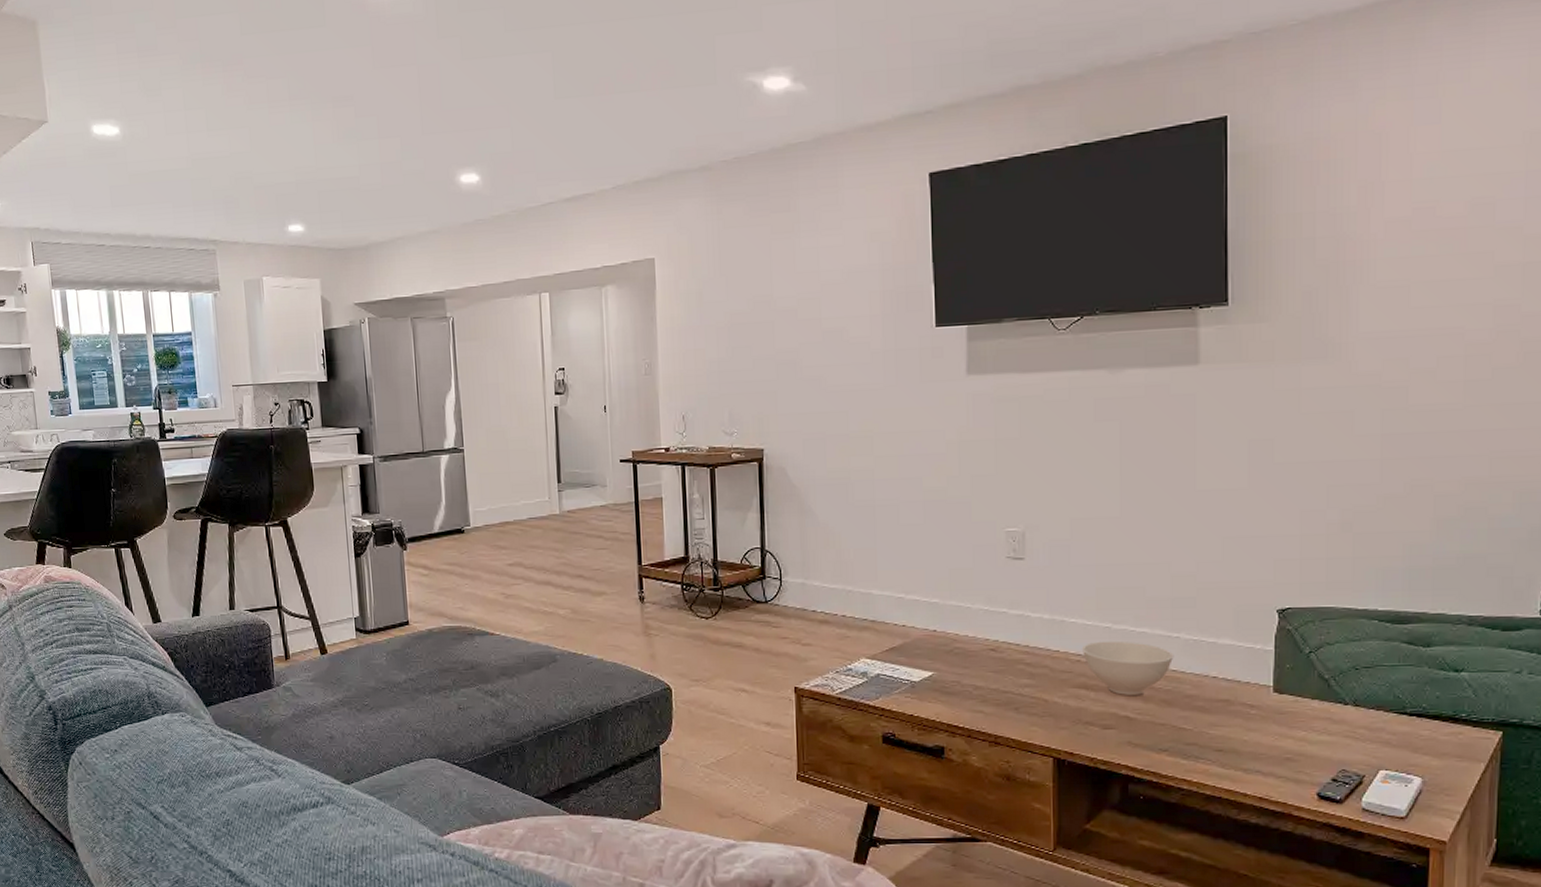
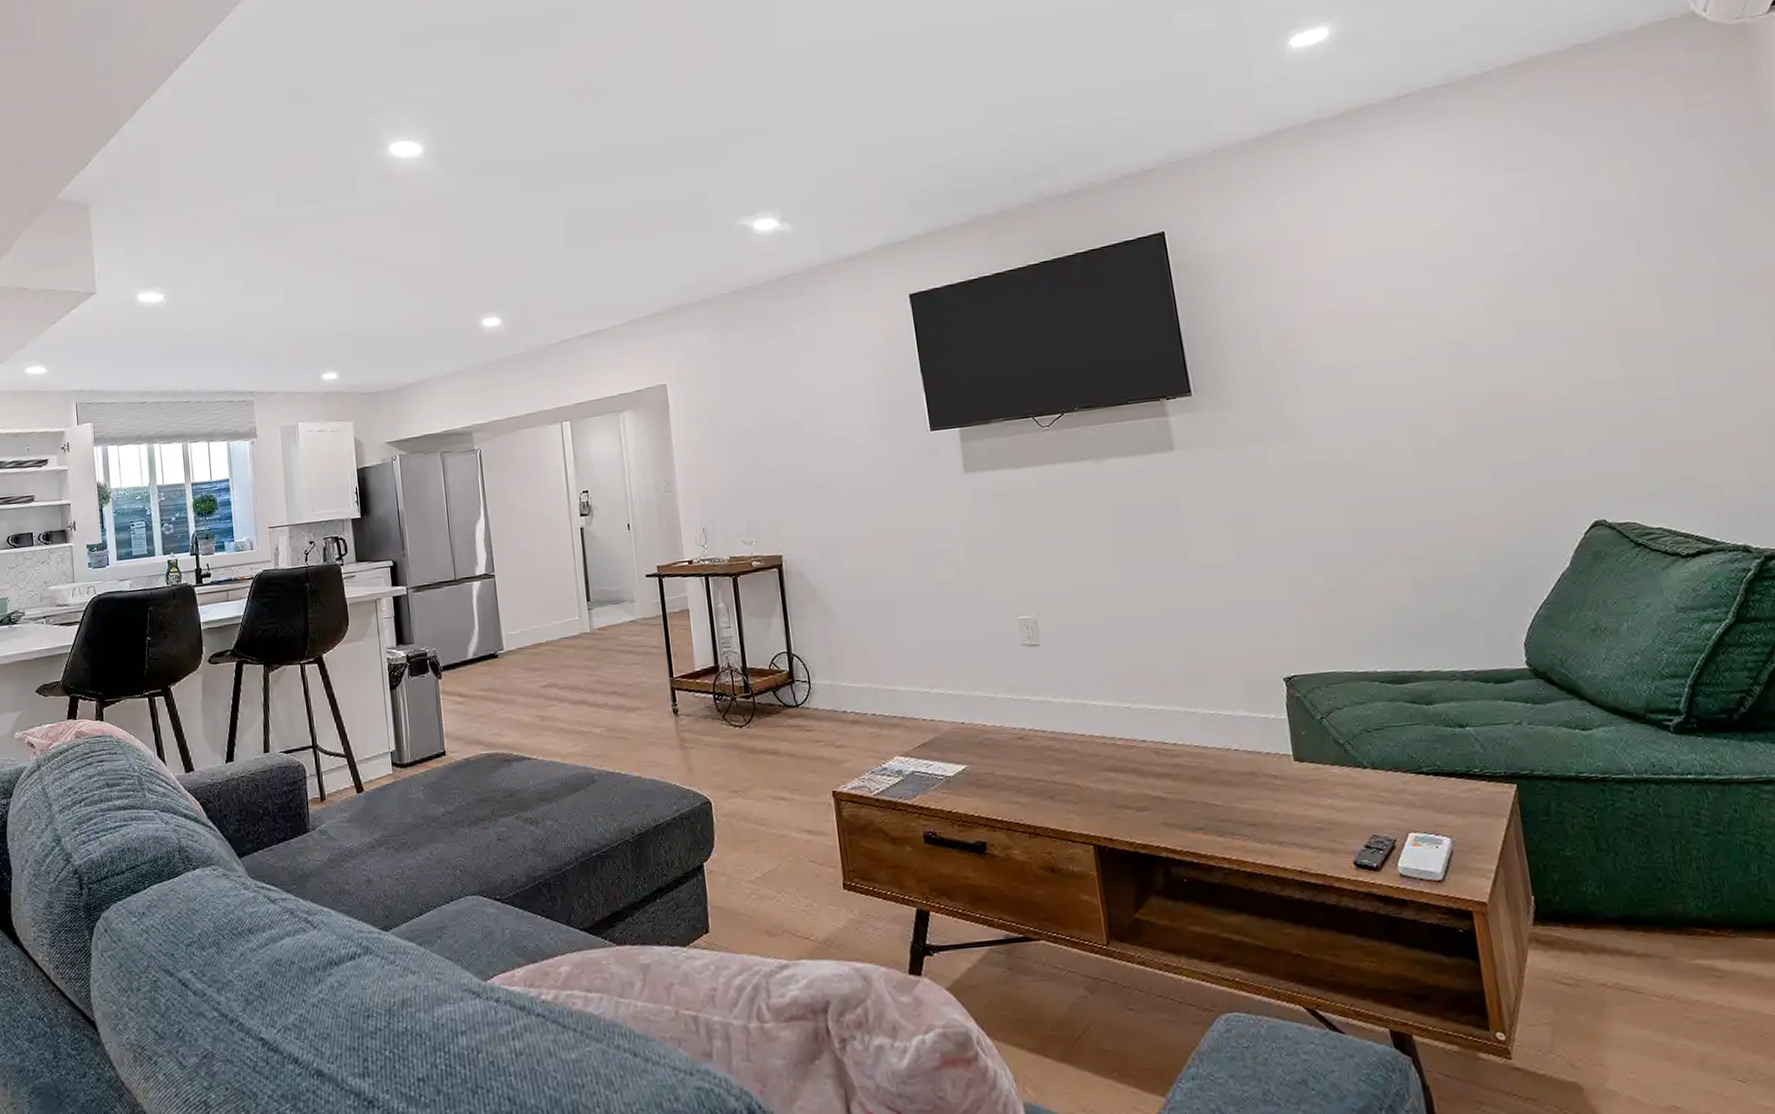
bowl: present [1081,641,1174,696] -> none [1105,720,1195,776]

